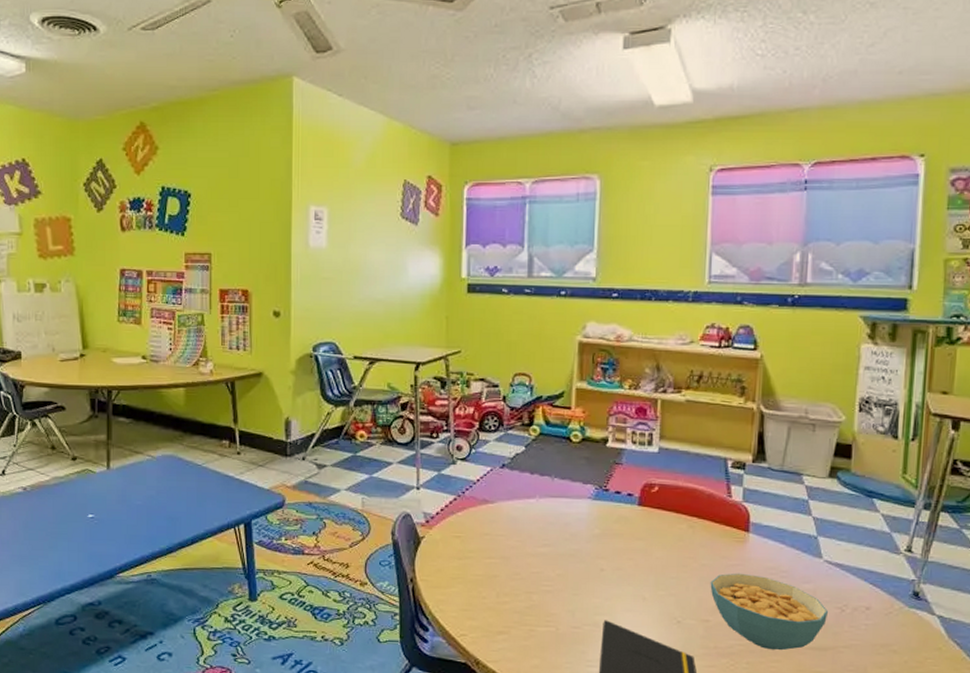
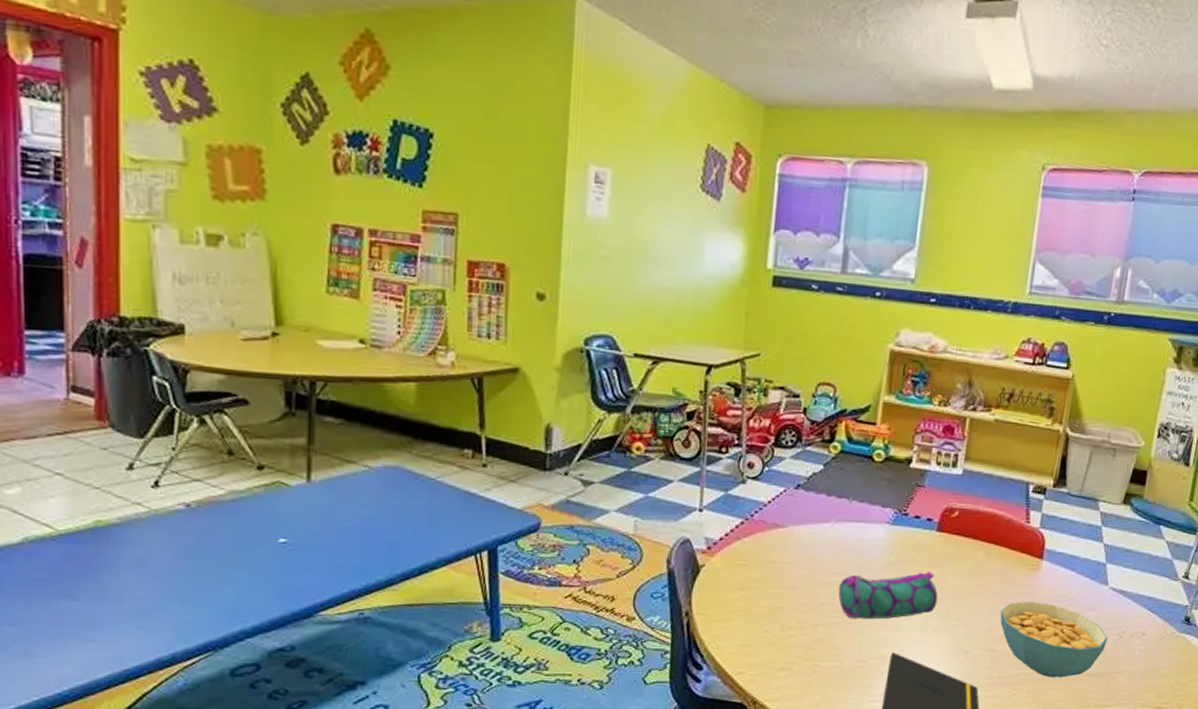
pencil case: none [547,543,645,588] -> present [838,571,938,620]

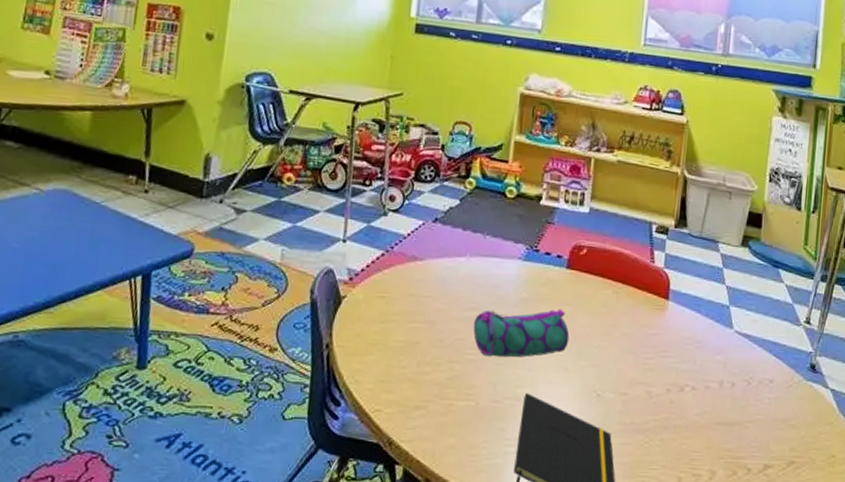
cereal bowl: present [1000,601,1109,678] -> none [630,342,737,426]

